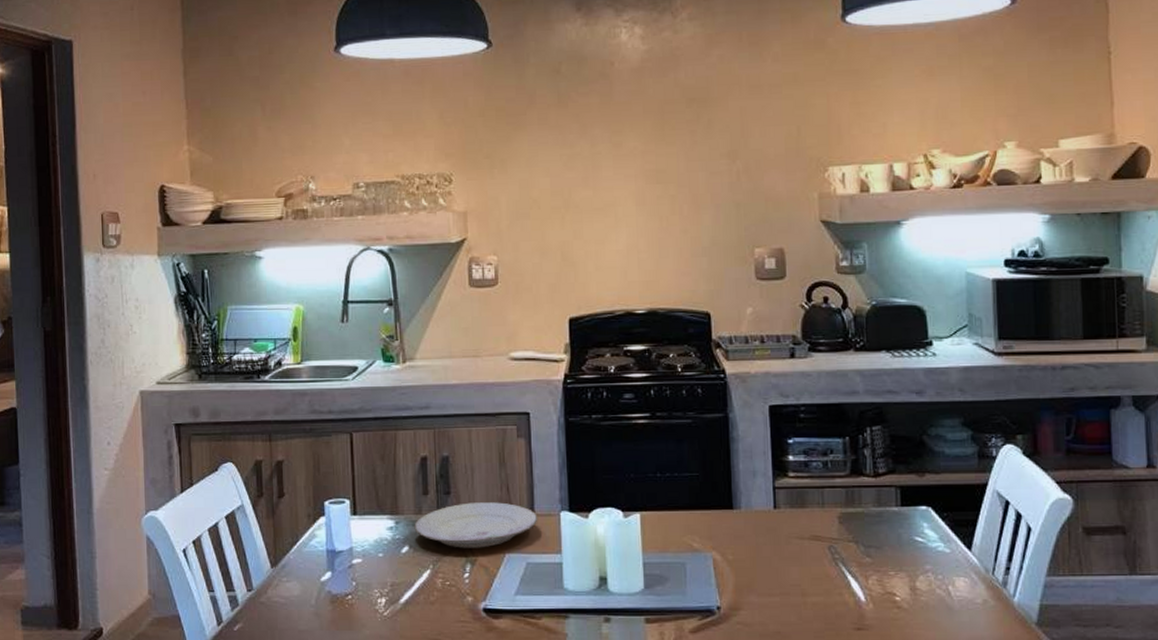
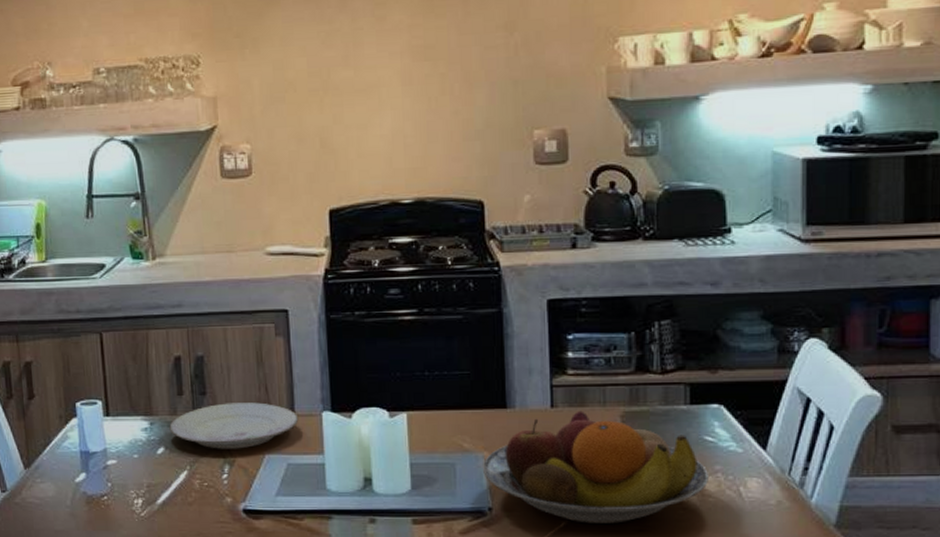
fruit bowl: none [710,512,920,622] -> present [482,410,708,524]

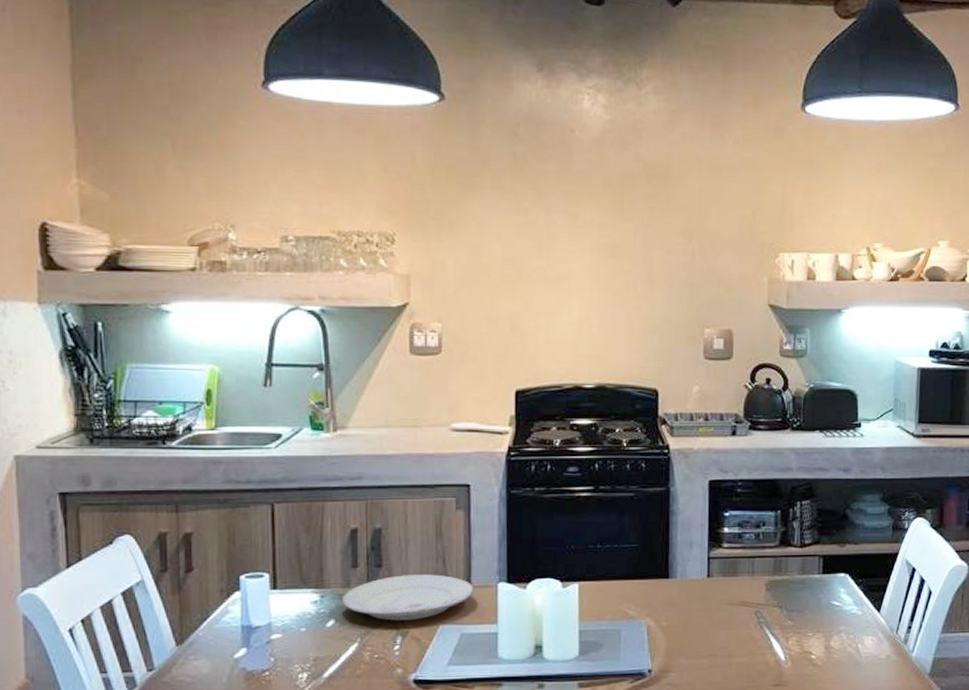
fruit bowl: present [482,410,708,524] -> none [644,580,834,681]

